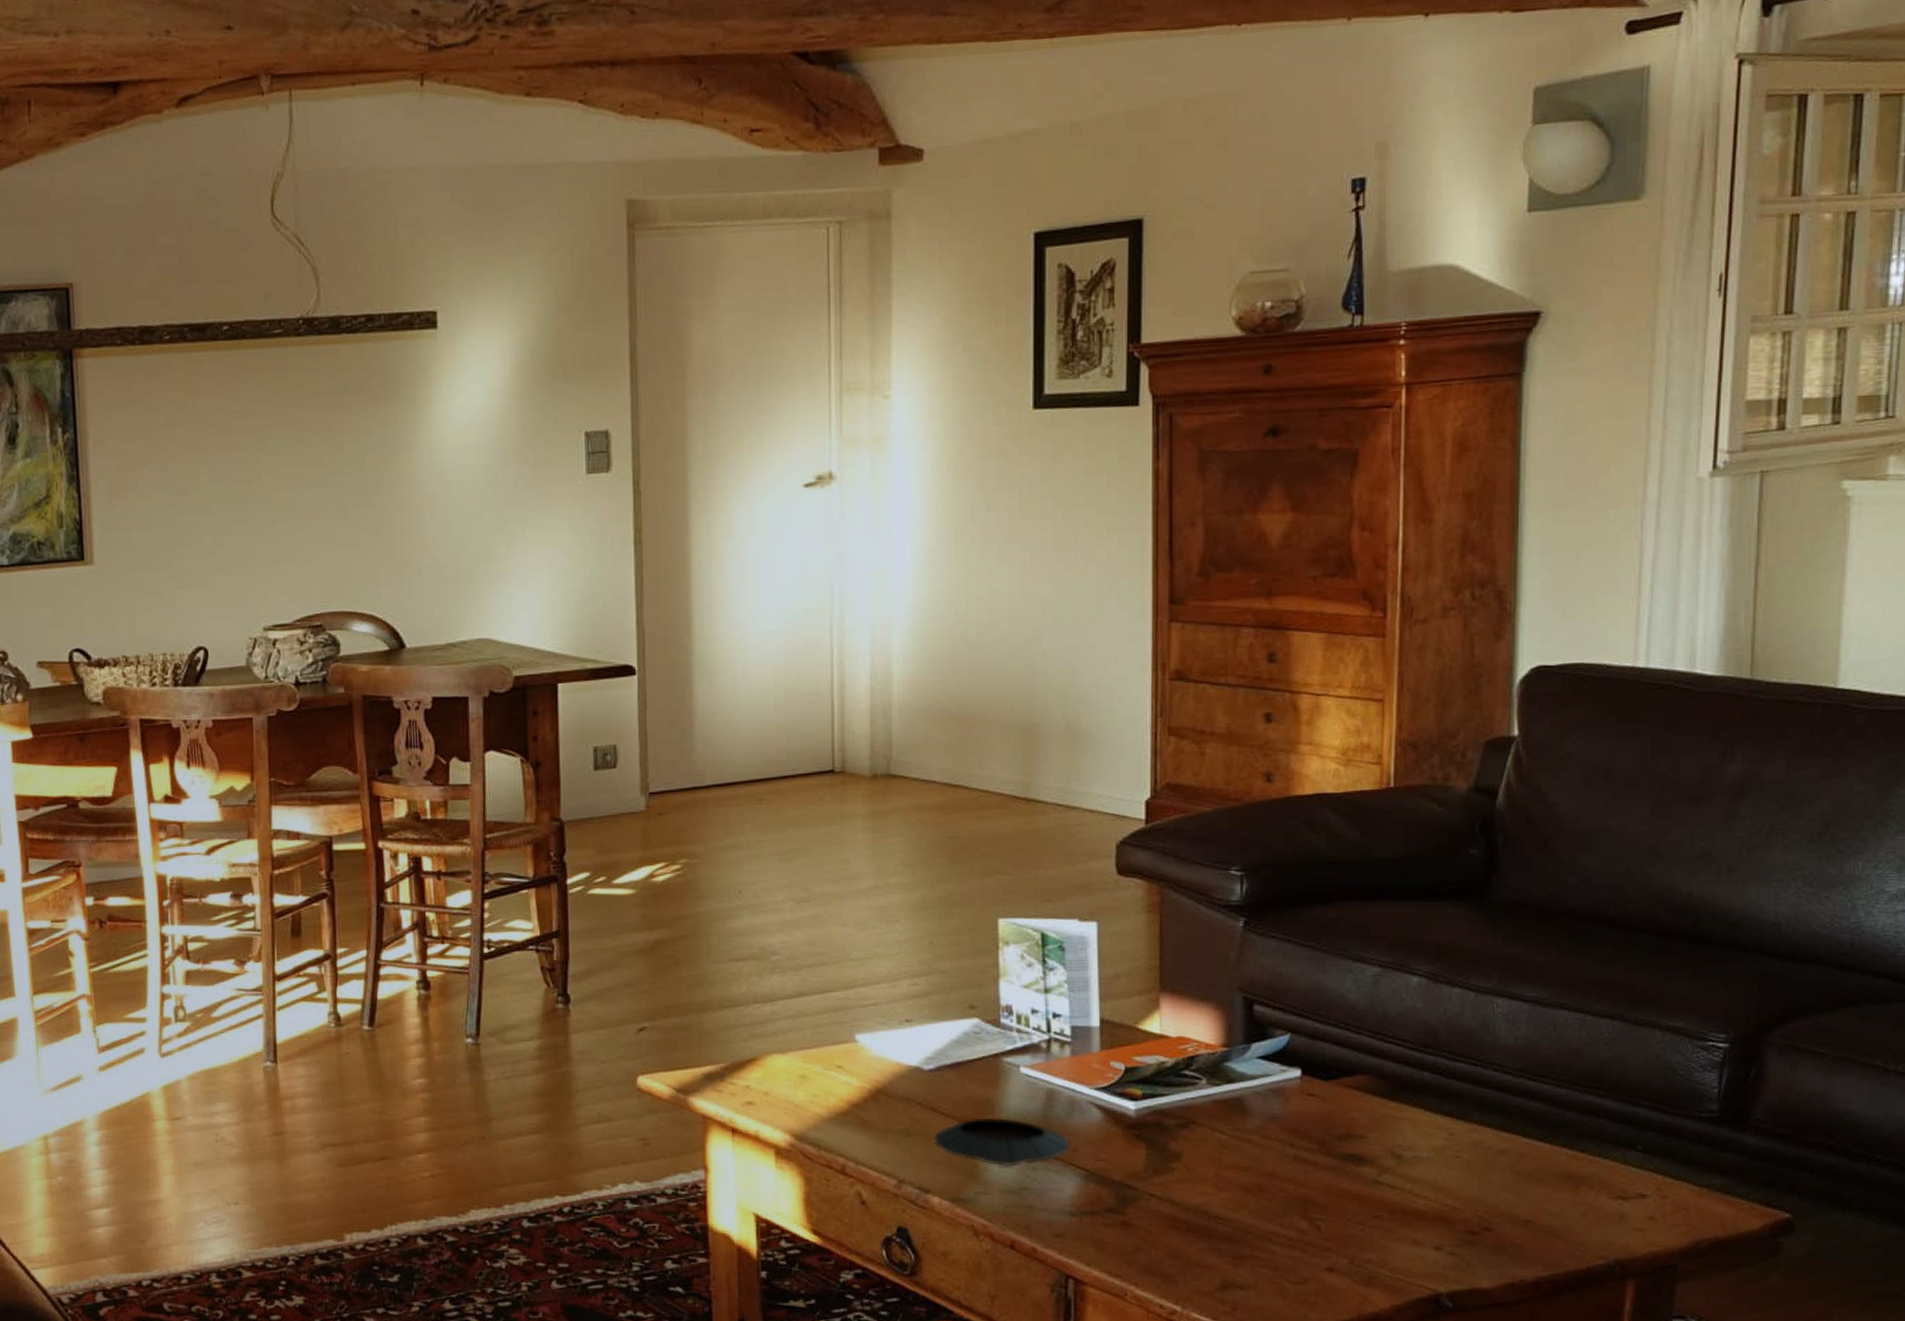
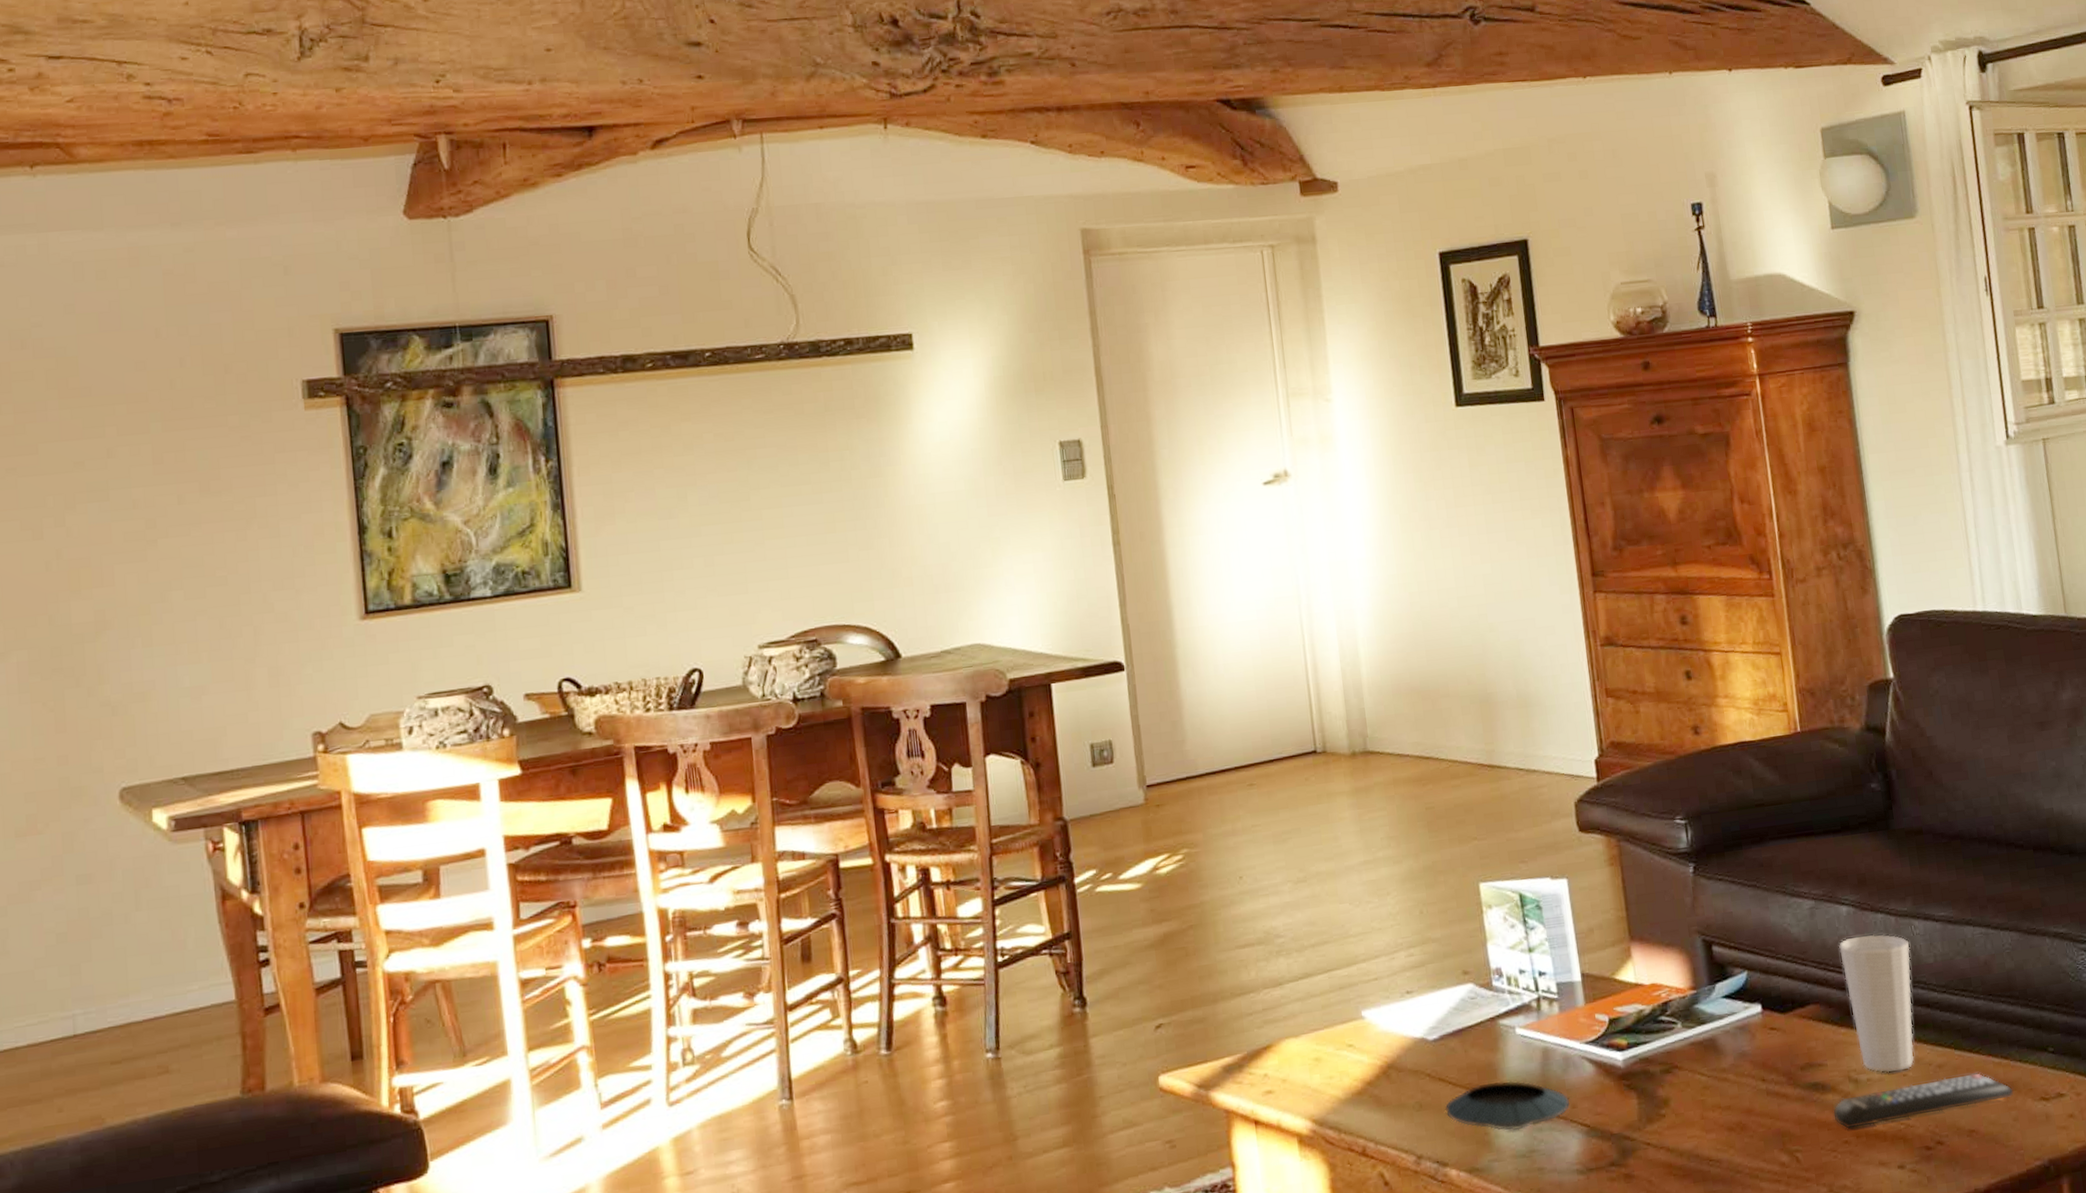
remote control: none [1367,1163,1586,1204] -> present [1833,1072,2014,1129]
cup: none [1402,1008,1488,1153] -> present [1839,934,1914,1073]

